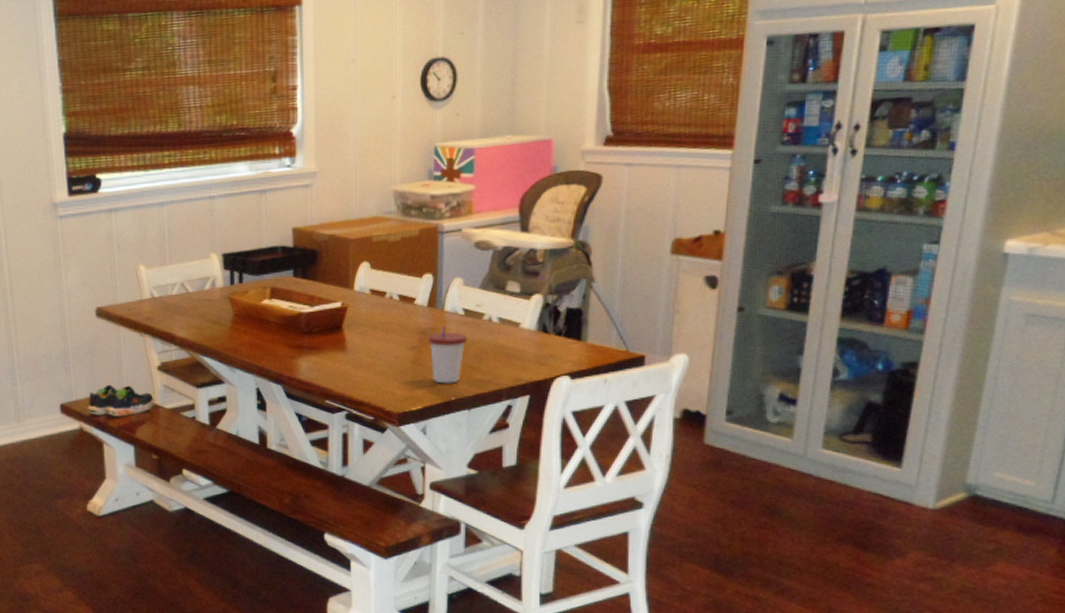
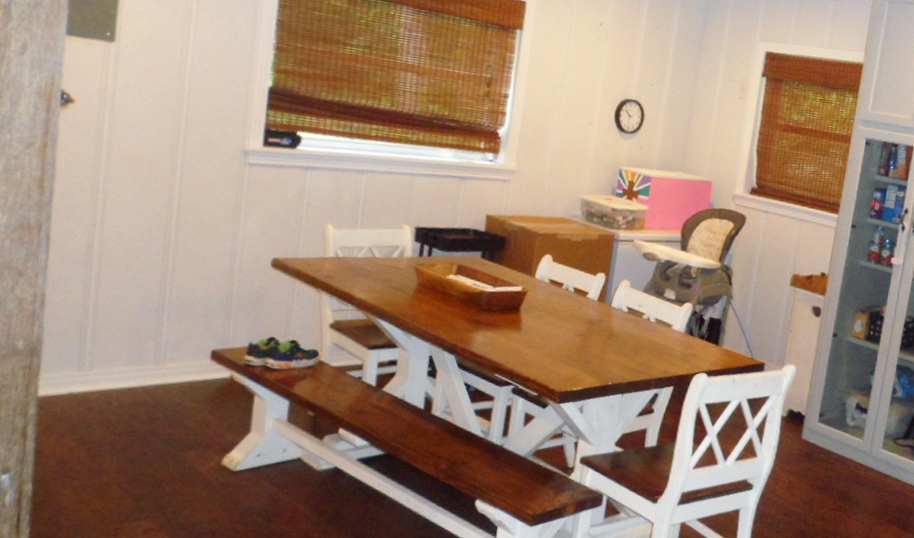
cup: present [427,326,468,384] -> none [594,320,629,370]

